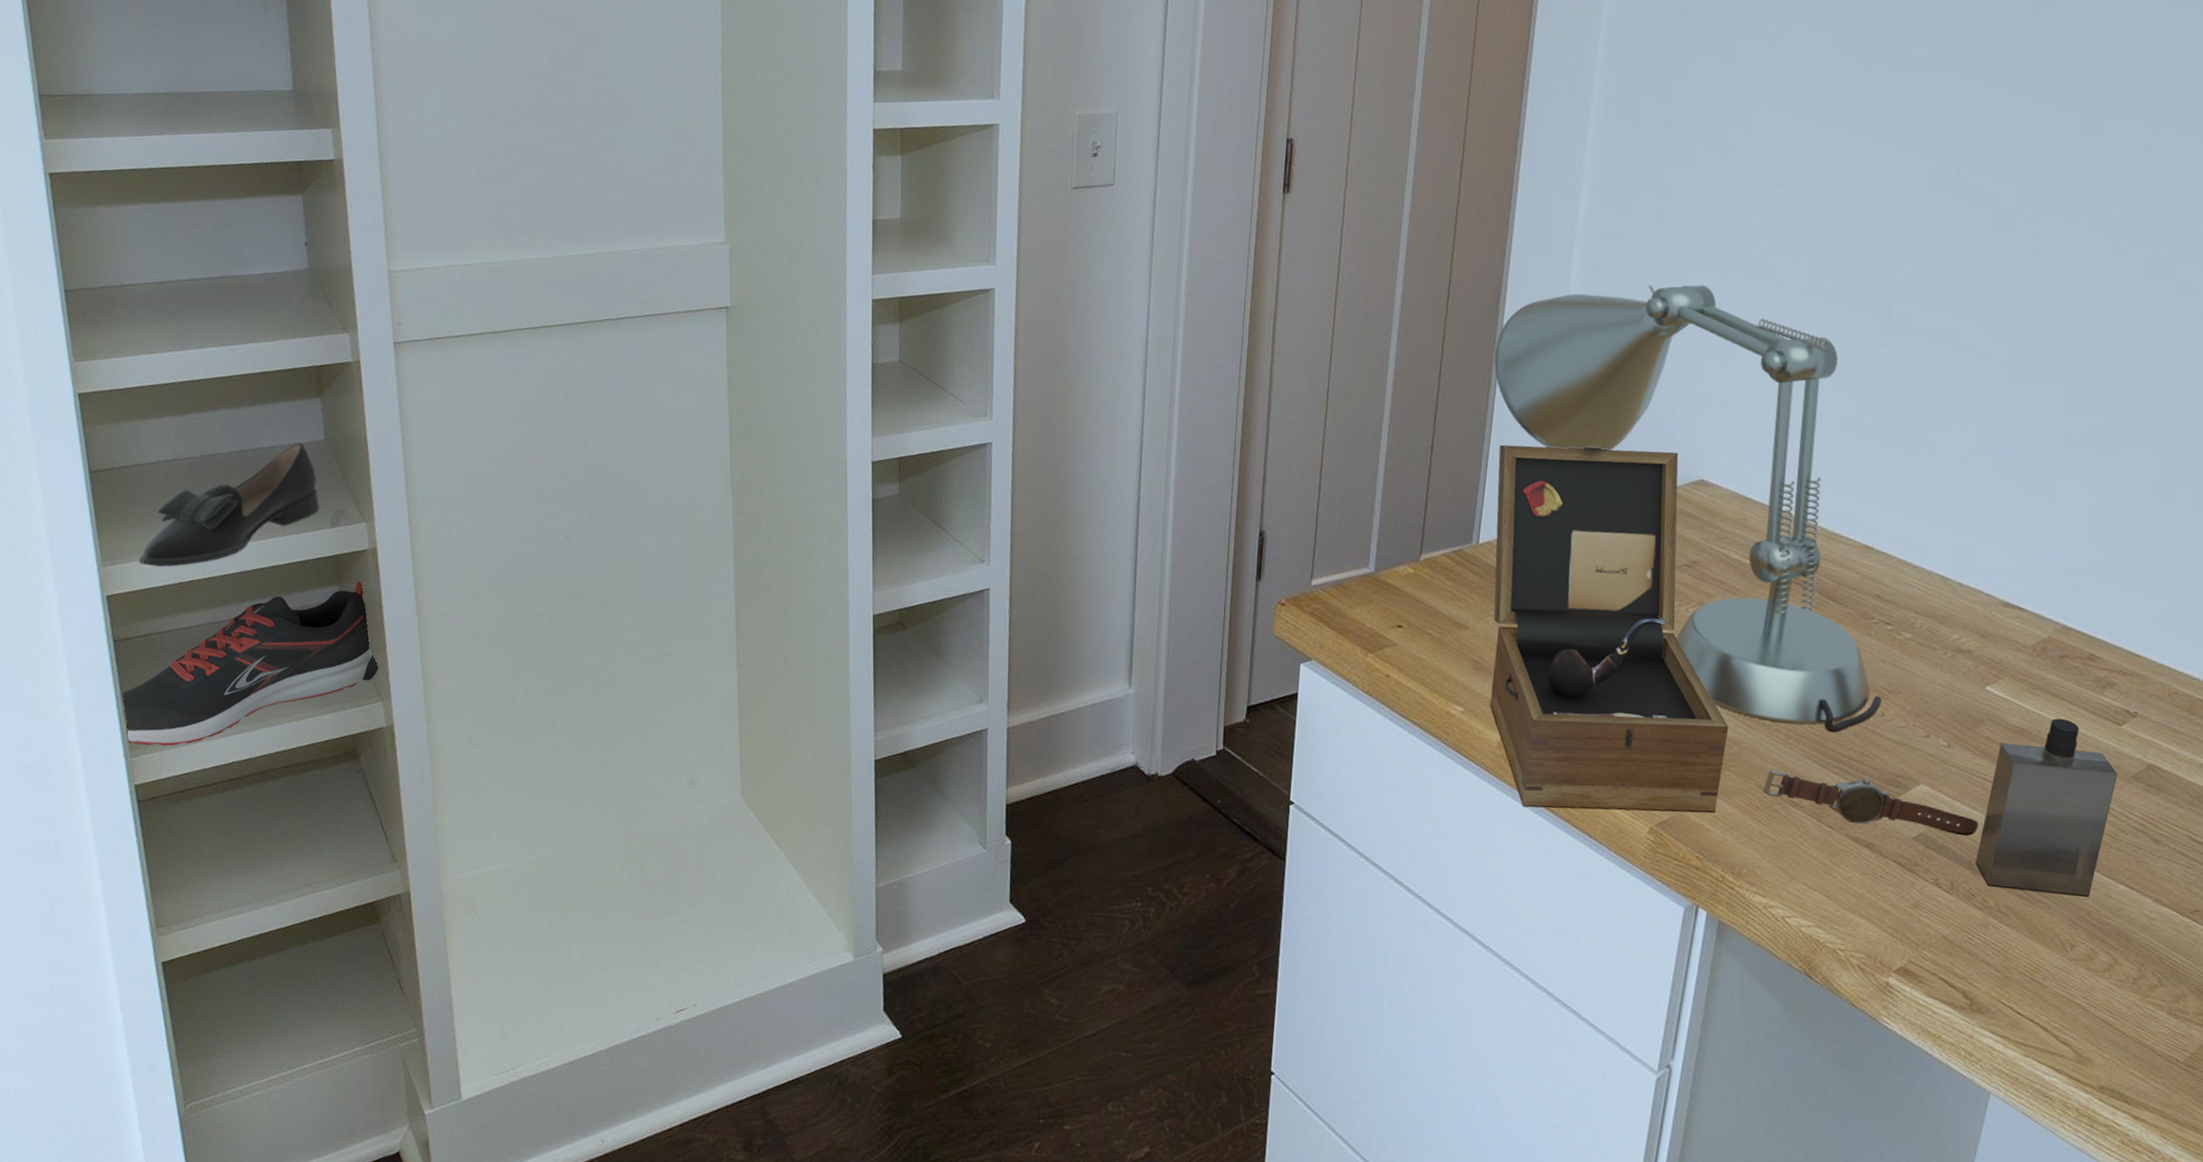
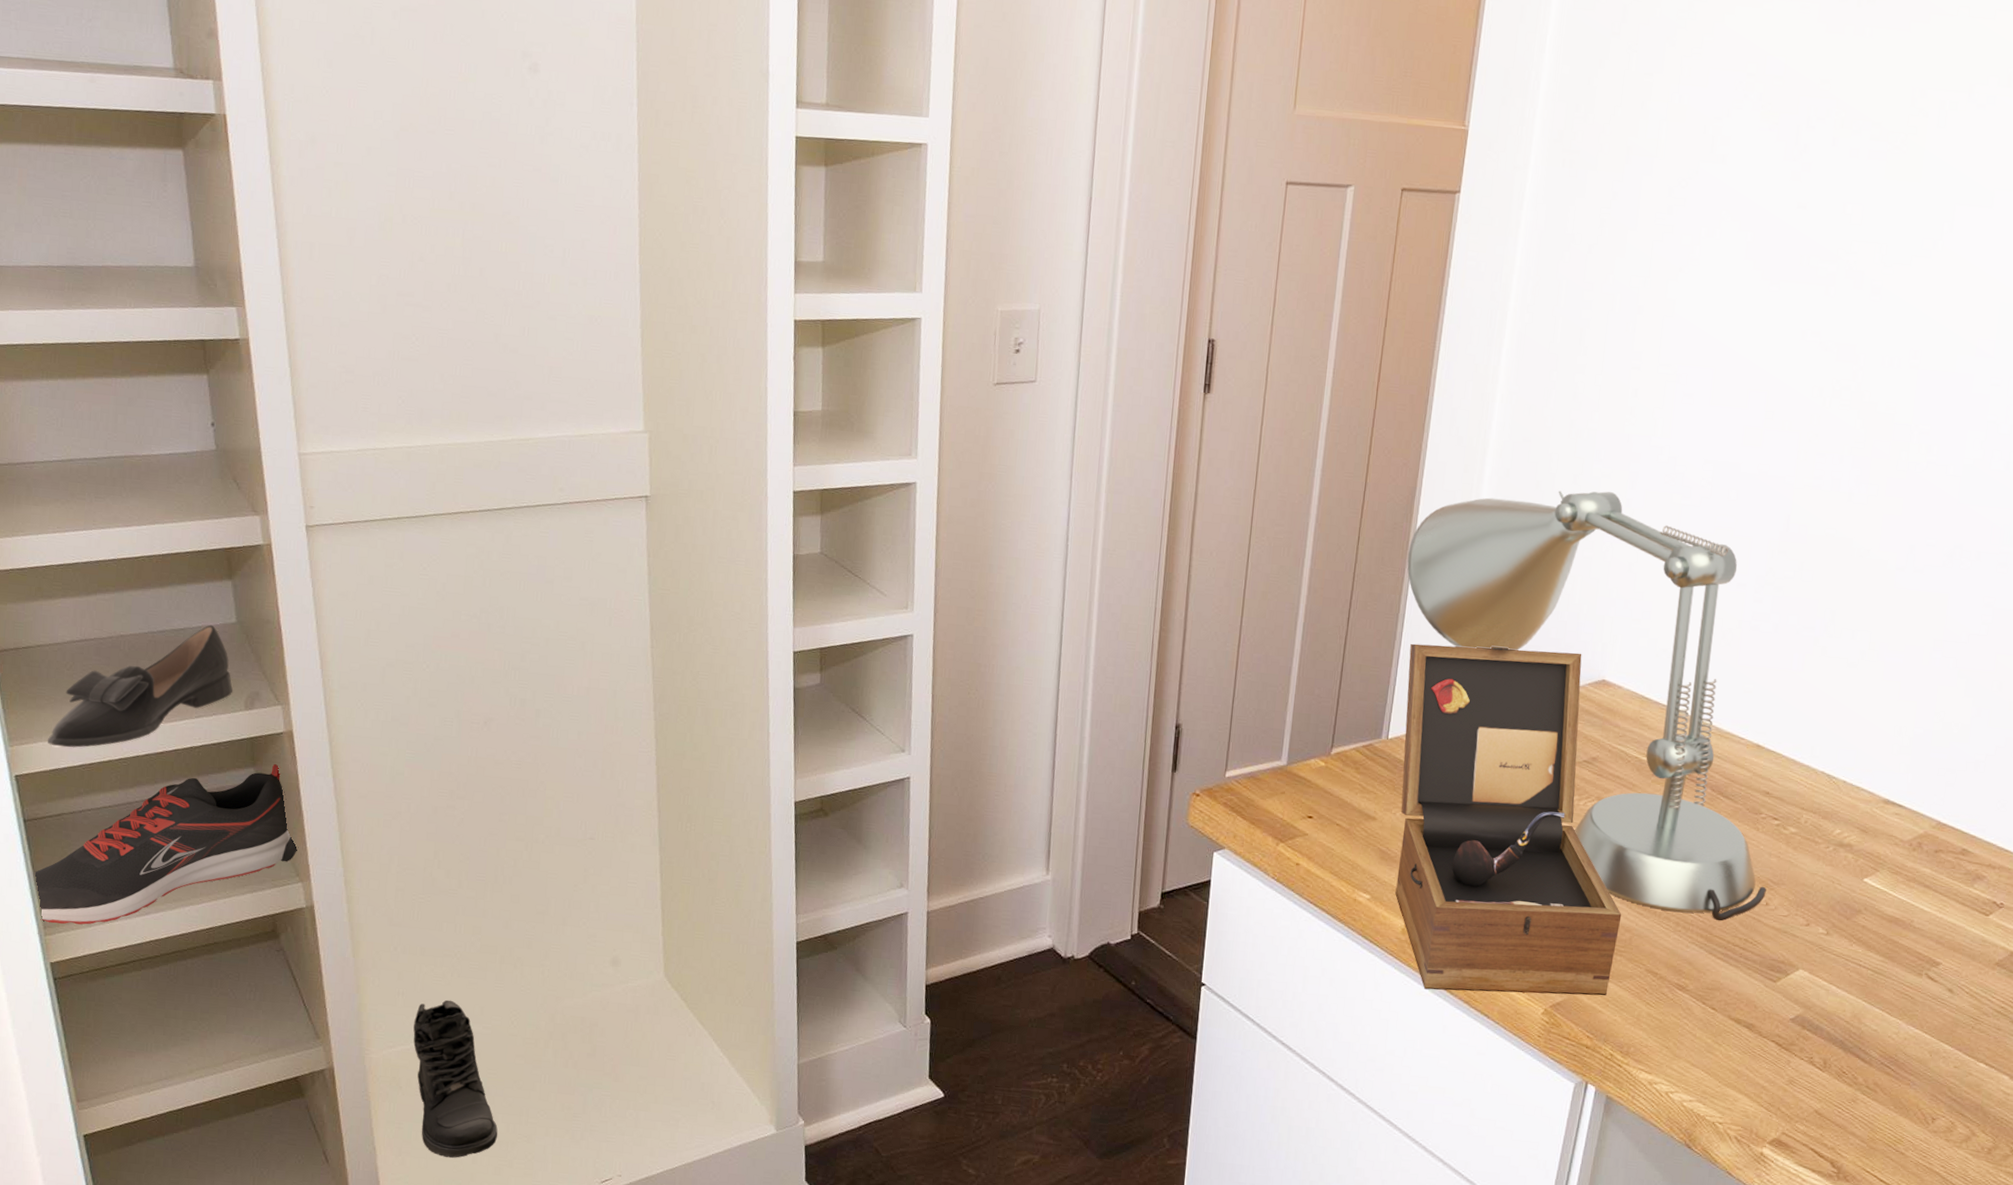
boot: none [489,821,572,987] -> present [413,999,498,1158]
watch: present [1763,769,1978,836] -> none [1652,955,1852,1018]
perfume bottle: present [1975,718,2118,897] -> none [1847,908,1983,1074]

